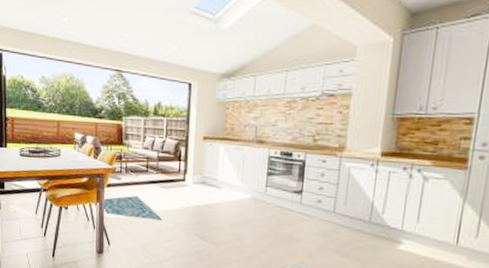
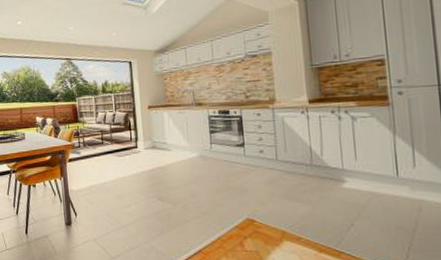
rug: present [102,195,163,221] -> none [65,166,122,188]

